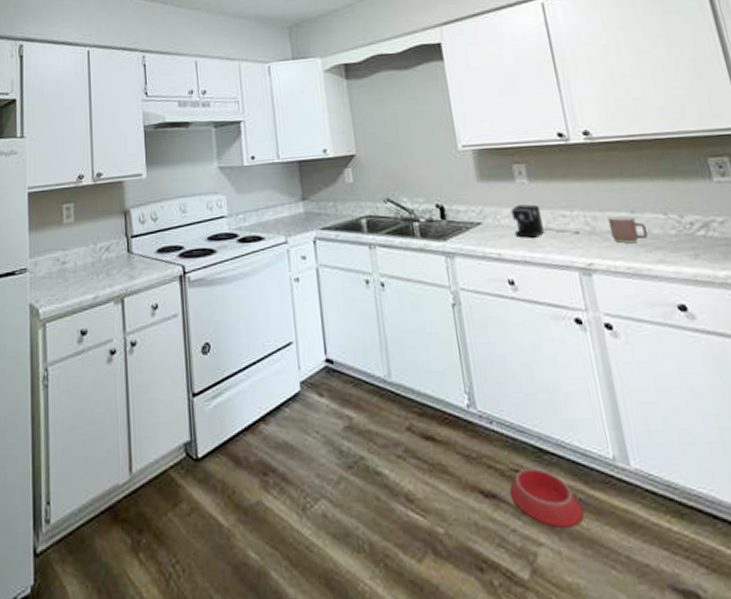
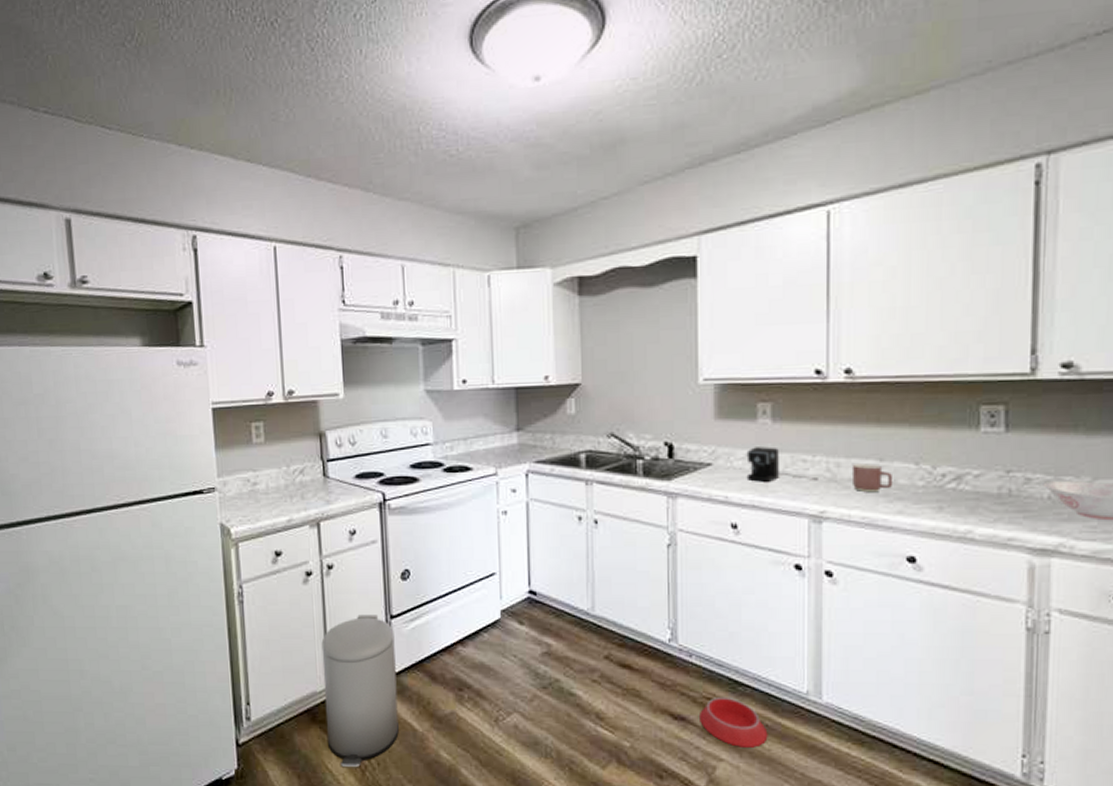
pedal bin: none [124,393,204,577] -> present [321,614,399,768]

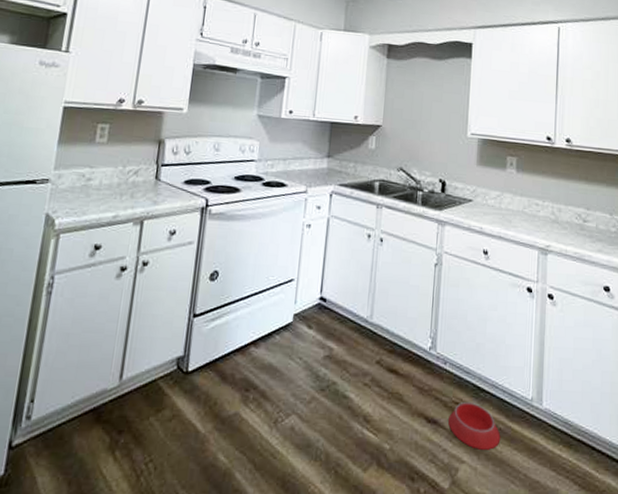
pedal bin: present [321,614,399,768] -> none [107,312,195,473]
coffee maker: present [746,447,818,482] -> none [496,190,546,221]
mug: present [851,464,894,493] -> none [568,210,596,234]

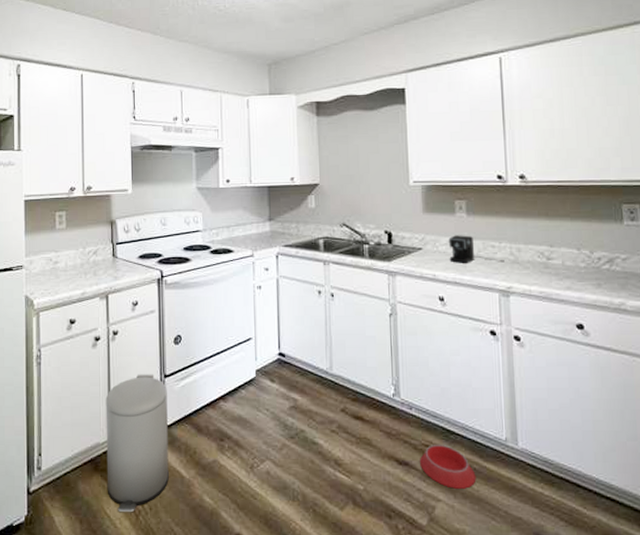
pedal bin: none [107,312,195,473] -> present [105,374,169,513]
coffee maker: none [496,190,546,221] -> present [448,235,505,263]

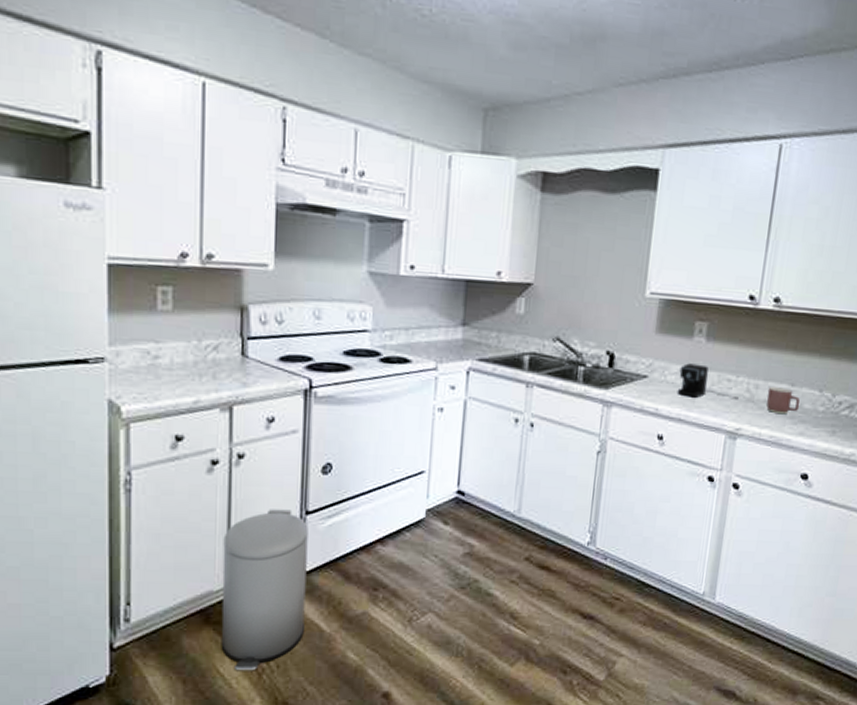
pet bowl: present [420,445,476,489] -> none [606,598,665,644]
mug: none [529,249,562,272] -> present [766,387,801,415]

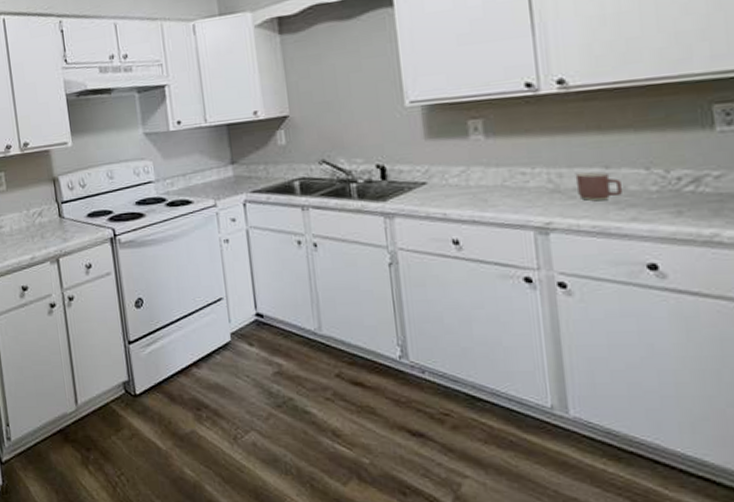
pedal bin: present [221,509,308,671] -> none [68,341,144,484]
coffee maker: present [677,363,739,400] -> none [461,162,540,197]

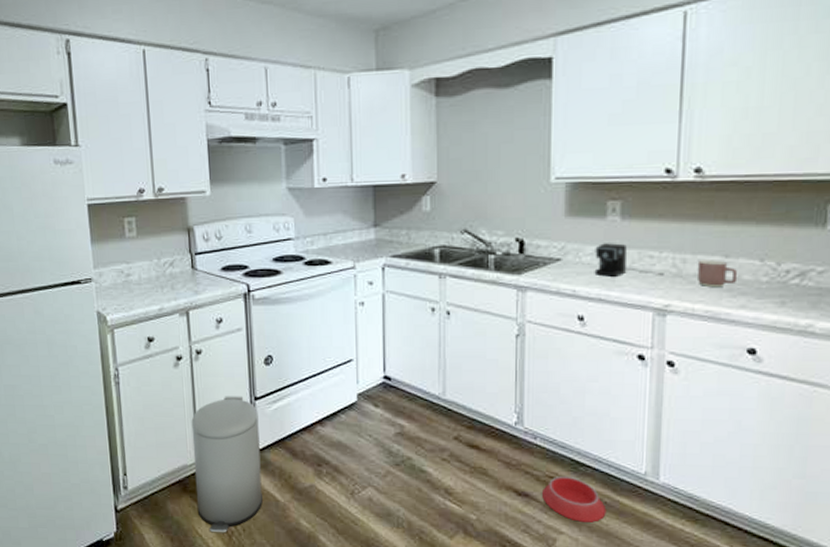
pedal bin: none [68,341,144,484] -> present [191,396,263,533]
pet bowl: none [438,414,514,464] -> present [542,476,607,523]
coffee maker: none [461,162,540,197] -> present [594,243,664,277]

